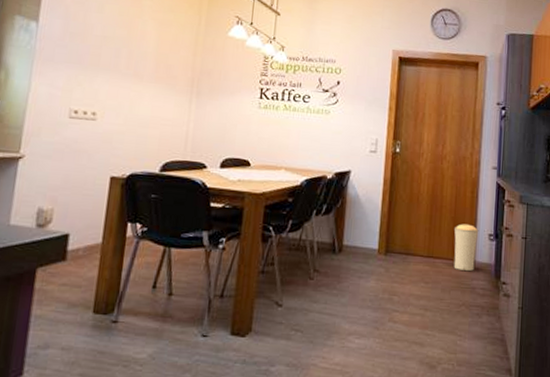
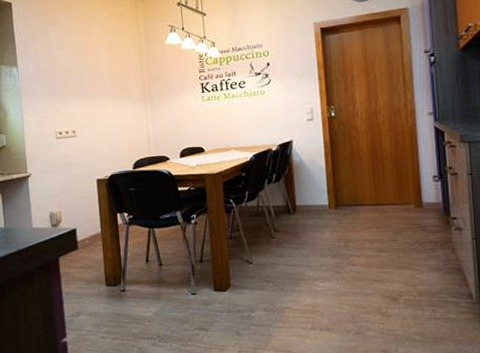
trash can: present [453,224,479,271] -> none [397,170,423,213]

